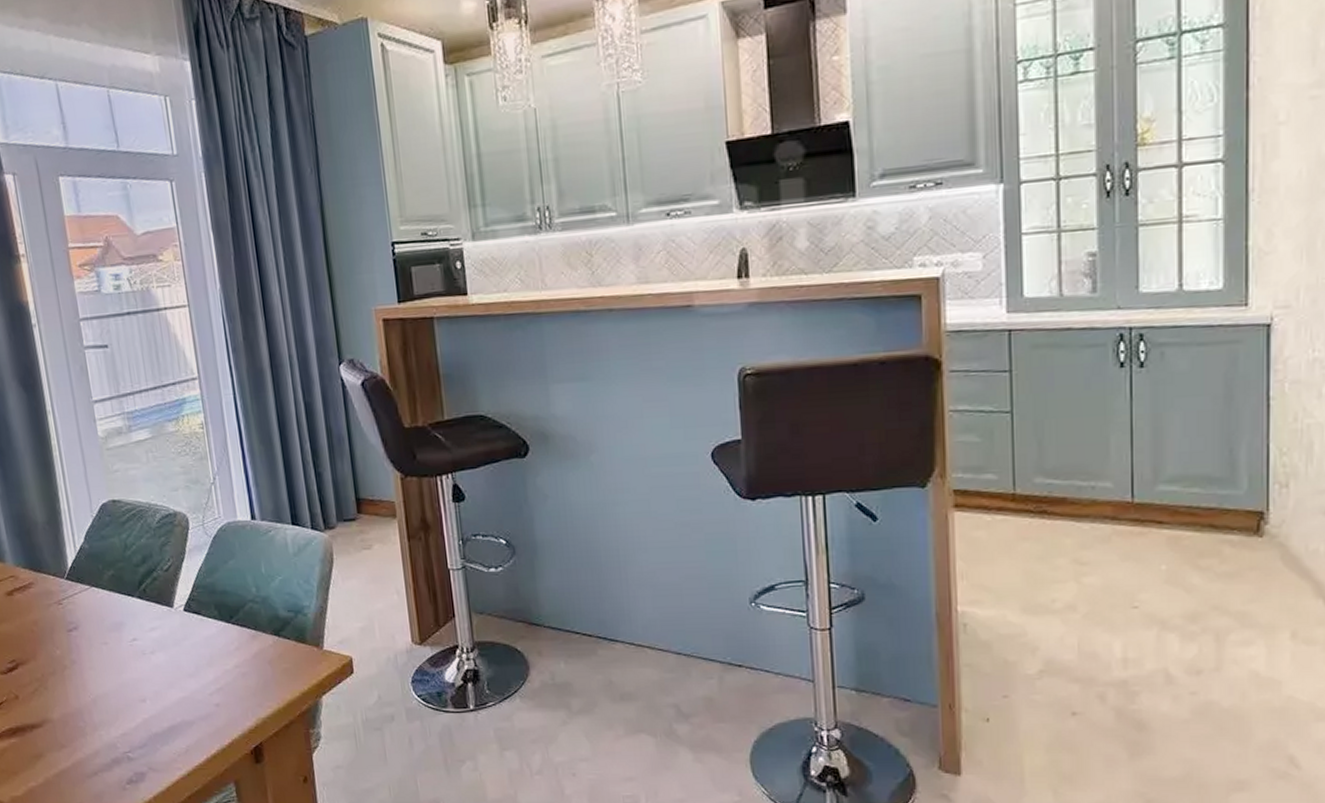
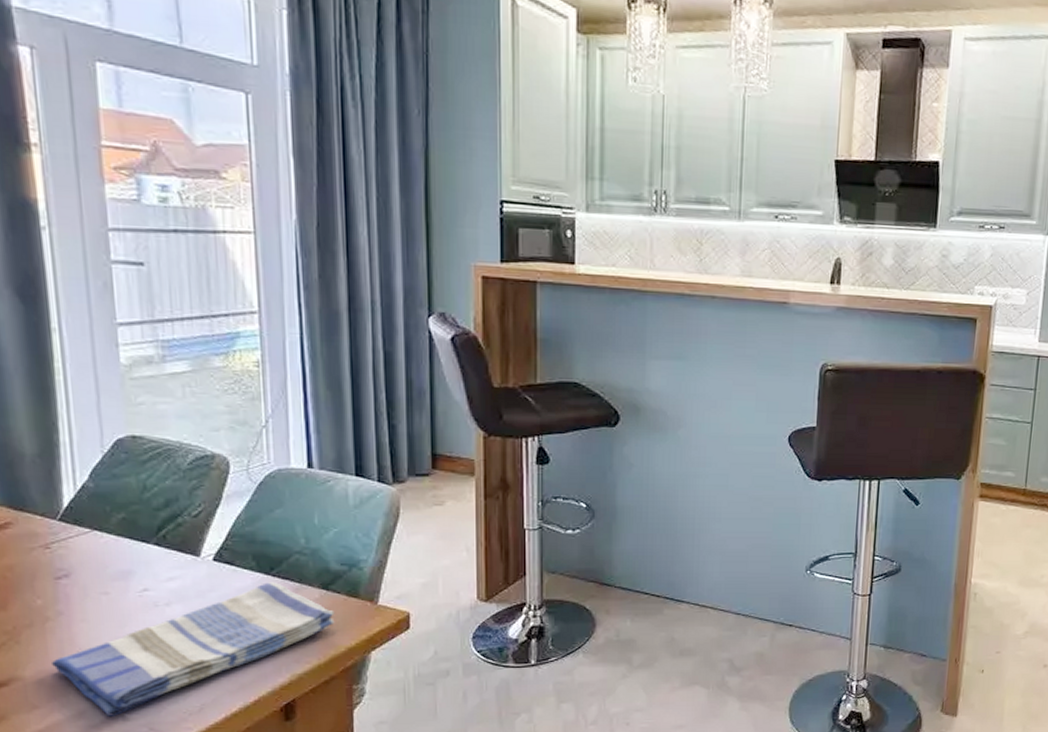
dish towel: none [72,630,288,756] -> present [52,582,335,716]

